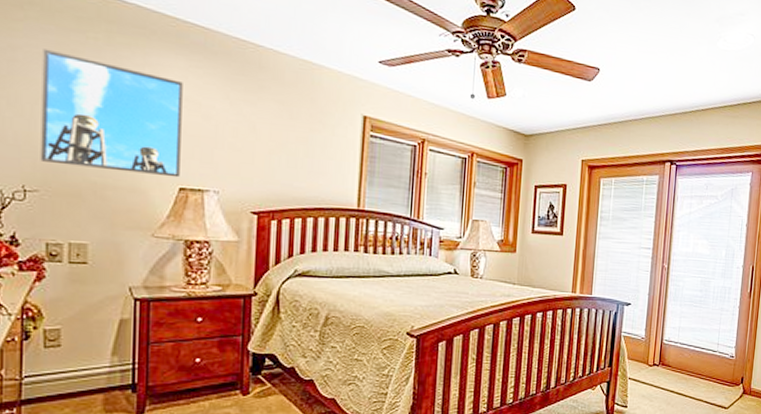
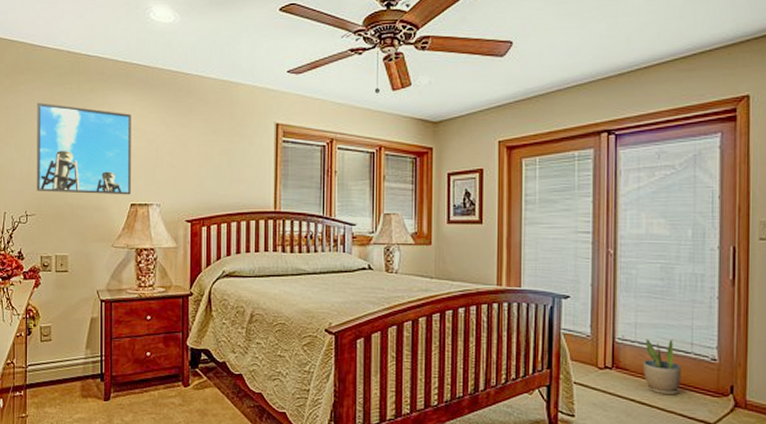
potted plant: none [681,340,709,386] -> present [642,339,681,396]

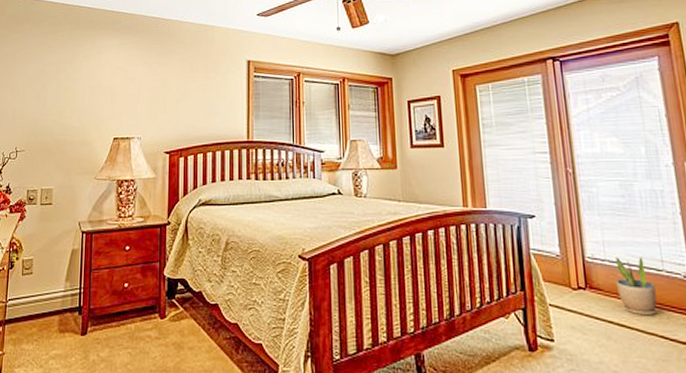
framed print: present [36,102,131,195] -> none [27,48,117,130]

